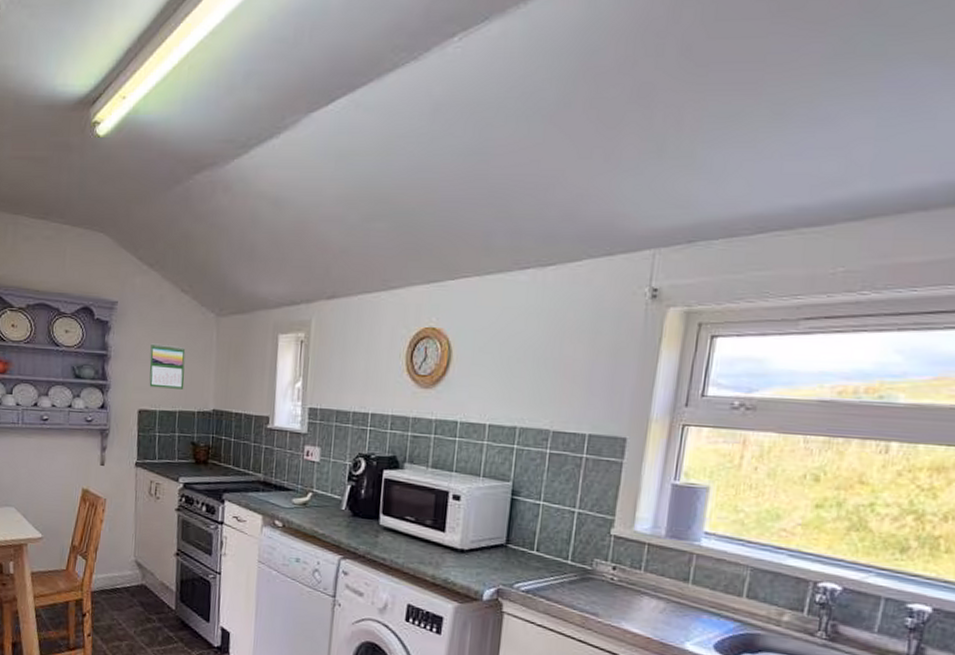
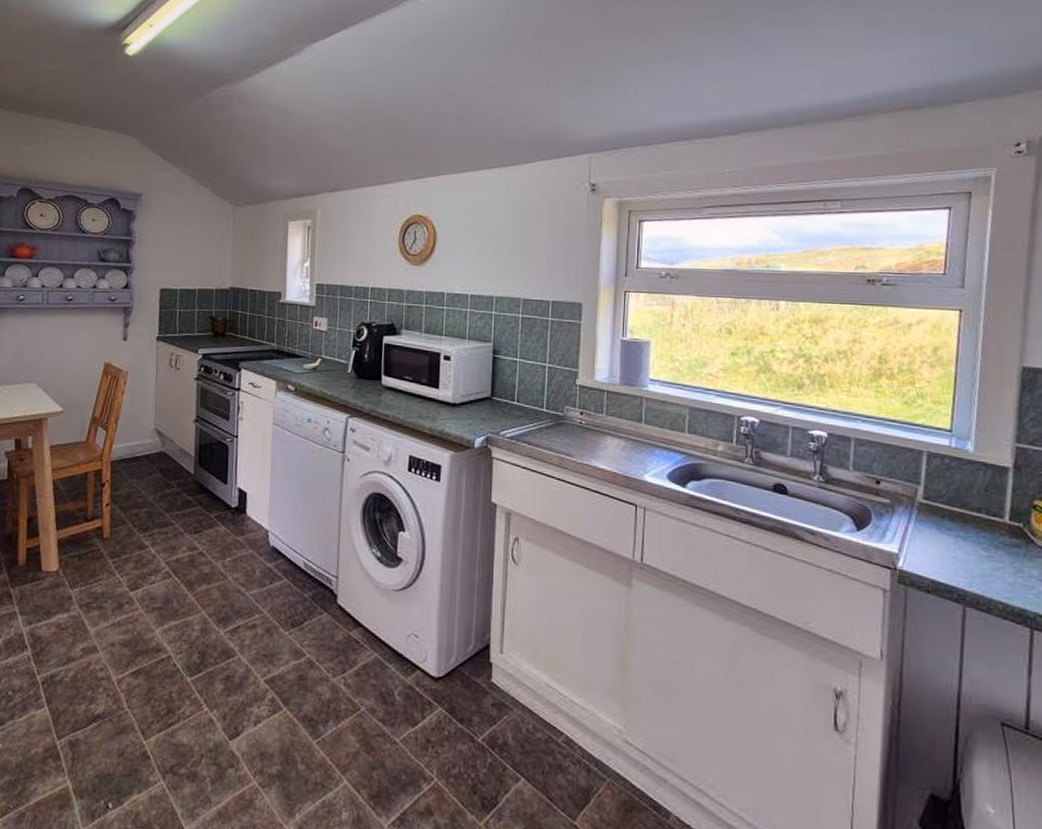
calendar: present [149,343,186,389] -> none [171,230,205,270]

